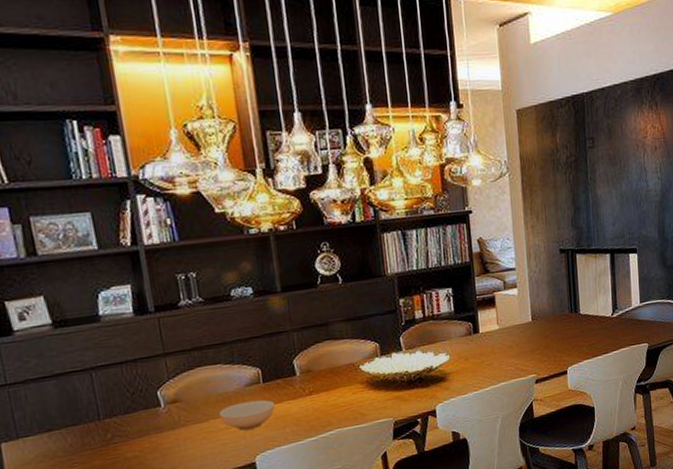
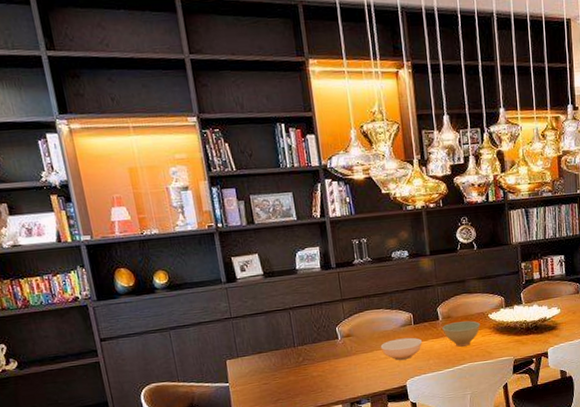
bowl: none [300,374,350,409] -> present [442,321,481,347]

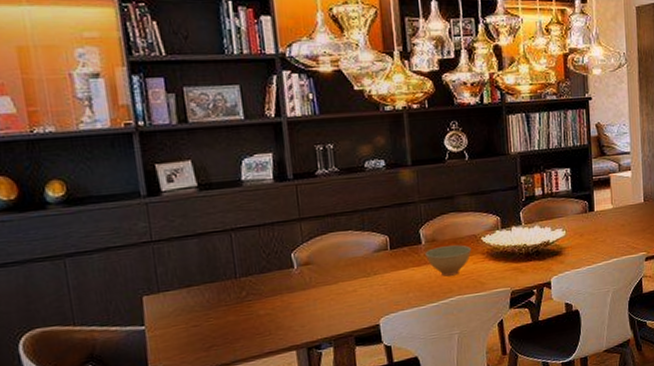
bowl: present [380,337,423,360] -> none [347,265,401,294]

